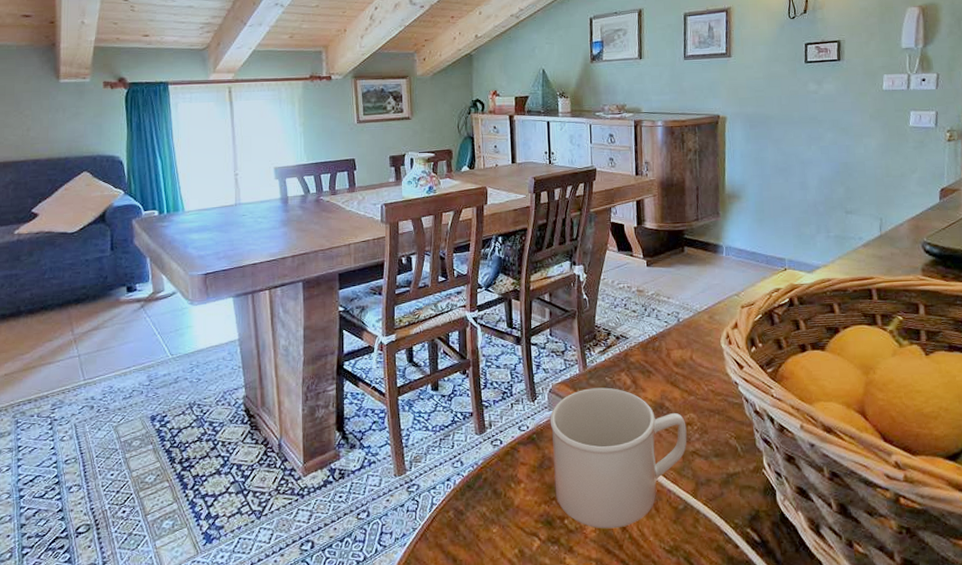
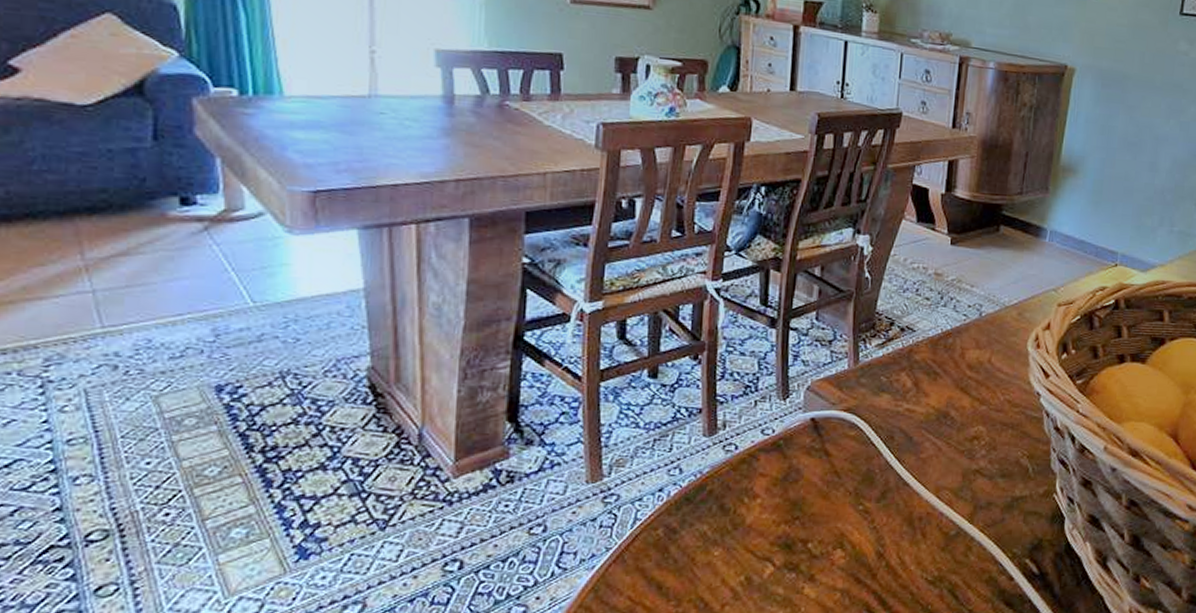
mug: present [550,387,687,529] -> none [800,388,973,555]

